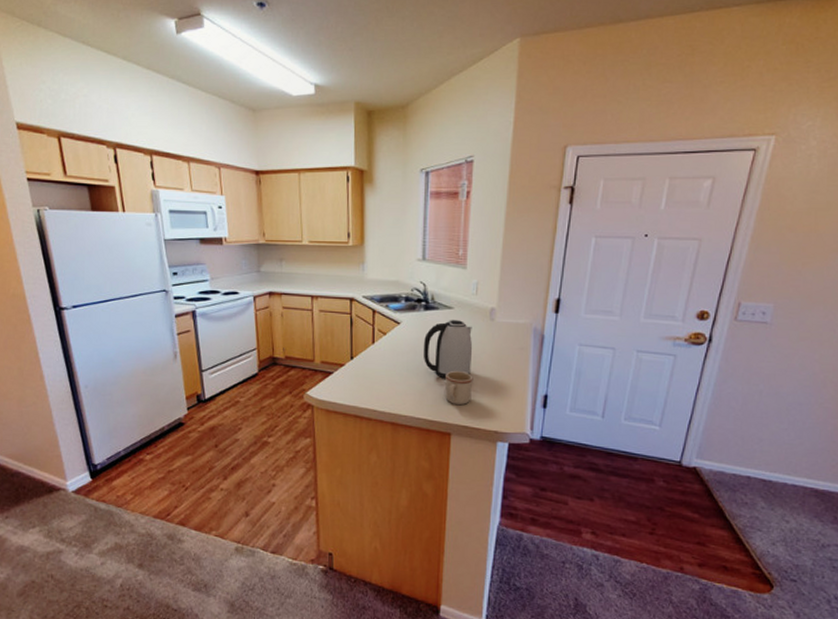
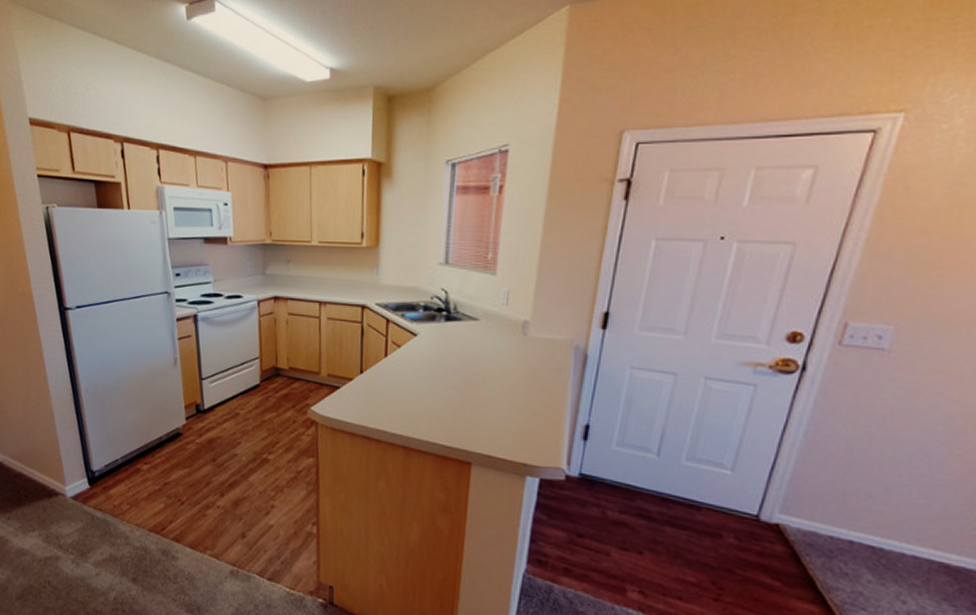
kettle: present [423,320,473,379] -> none [442,333,501,400]
mug: present [445,370,473,406] -> none [466,391,500,432]

